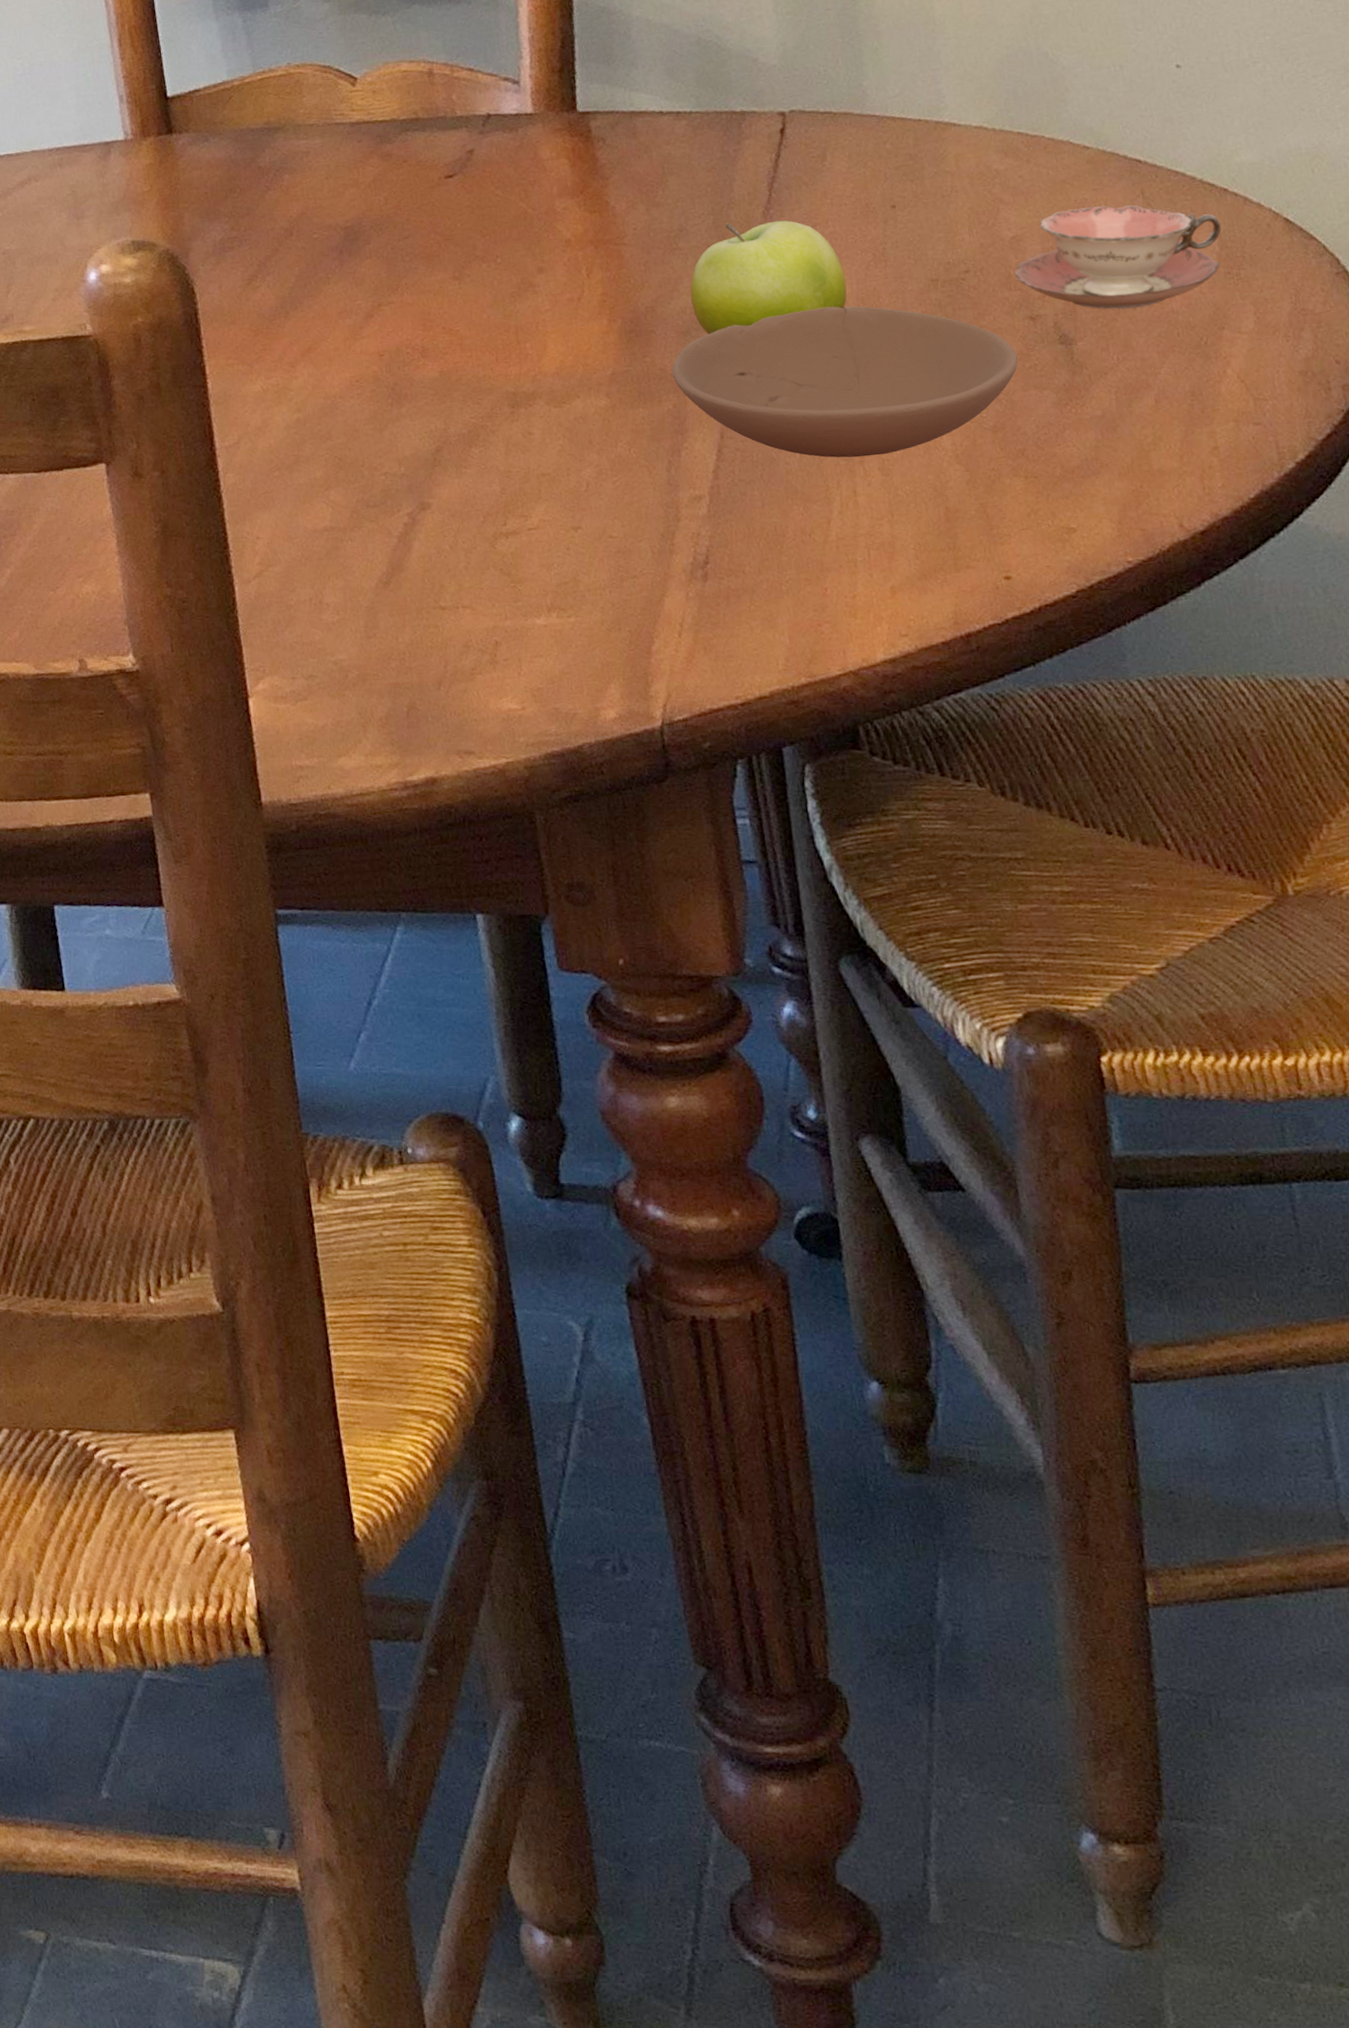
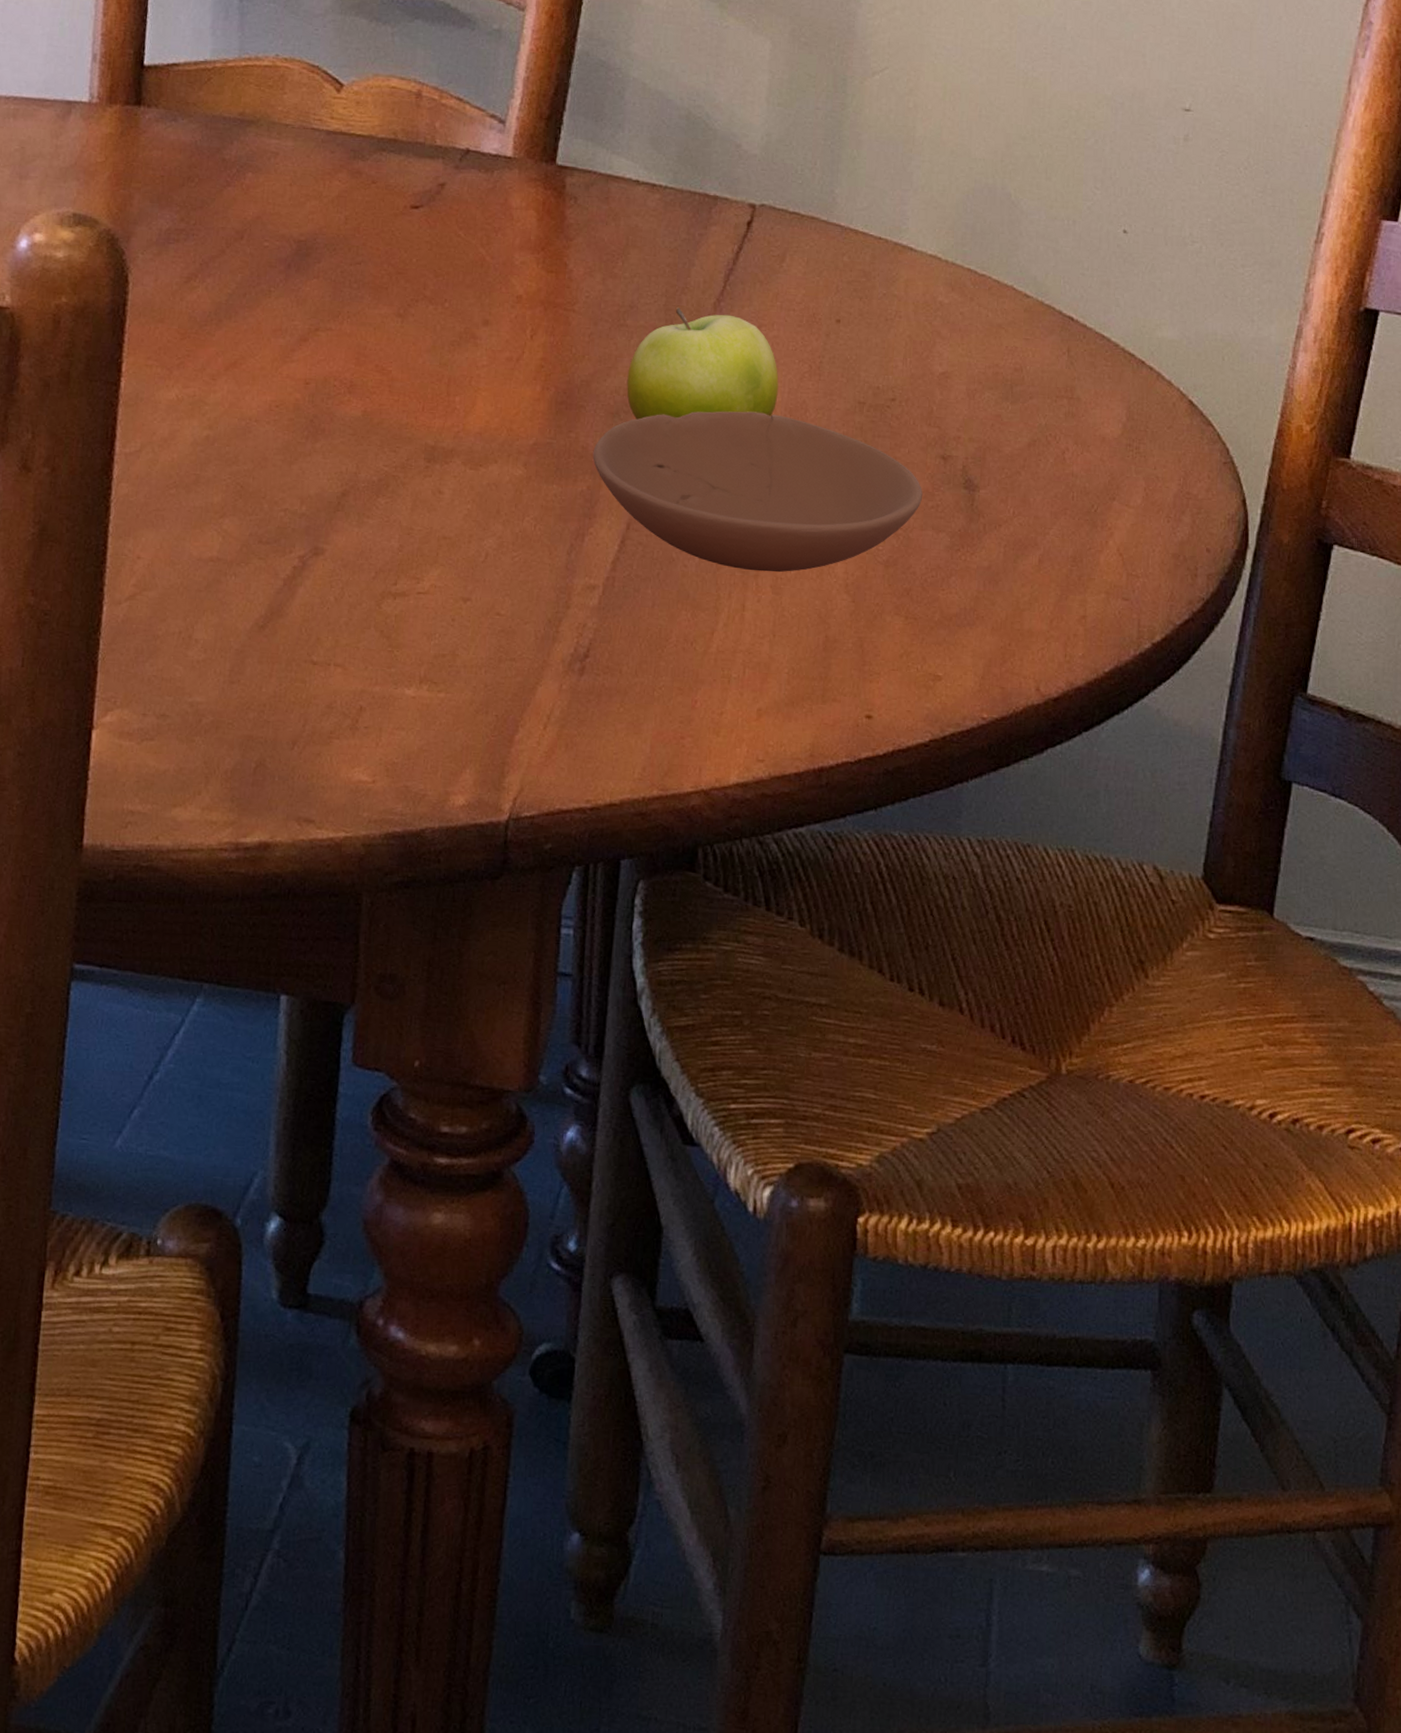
teacup: present [1014,205,1222,310] -> none [936,355,1132,465]

